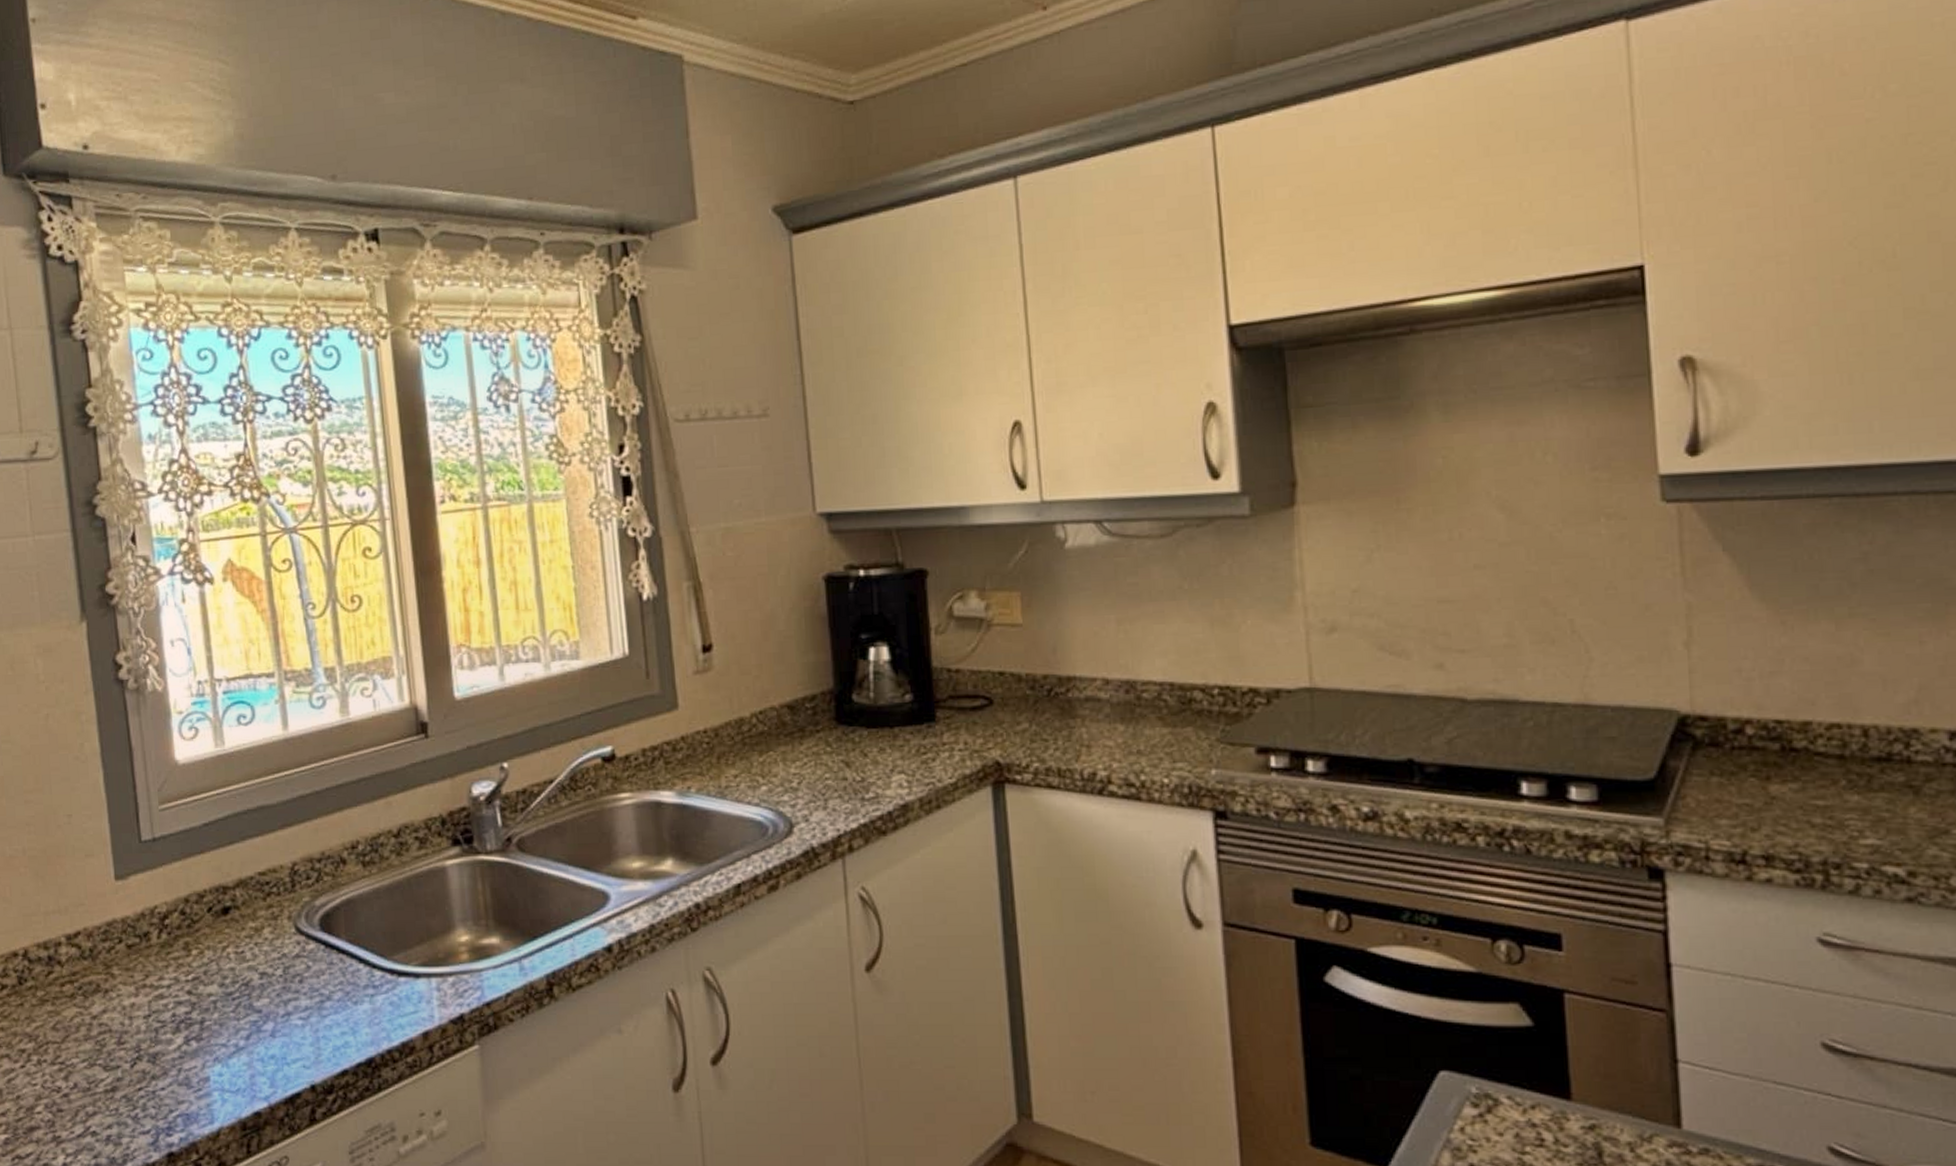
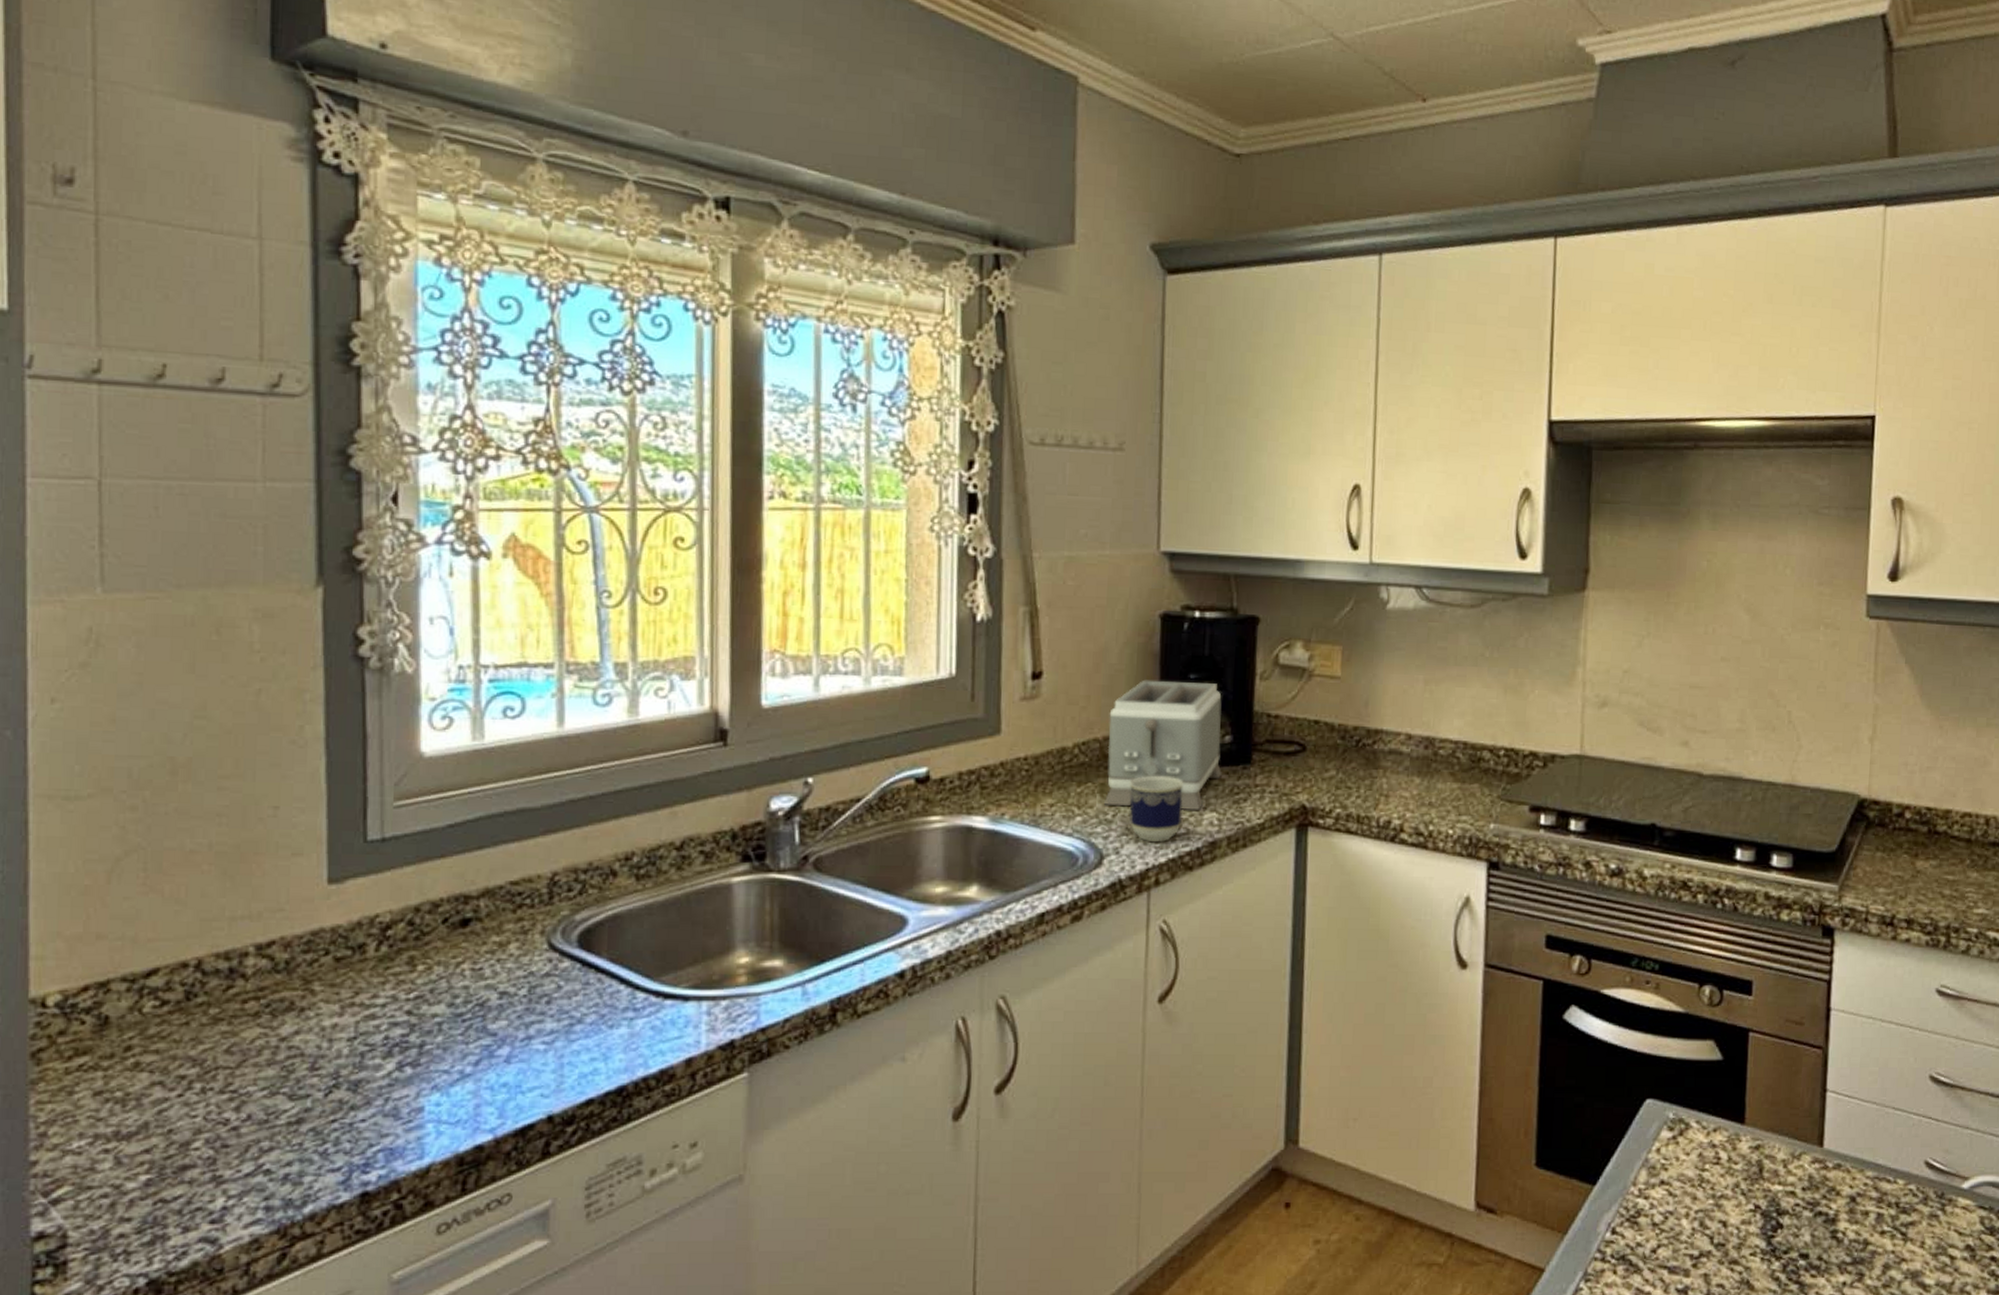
toaster: none [783,642,906,773] -> present [1103,679,1222,810]
cup: none [811,739,869,807] -> present [1129,775,1184,842]

